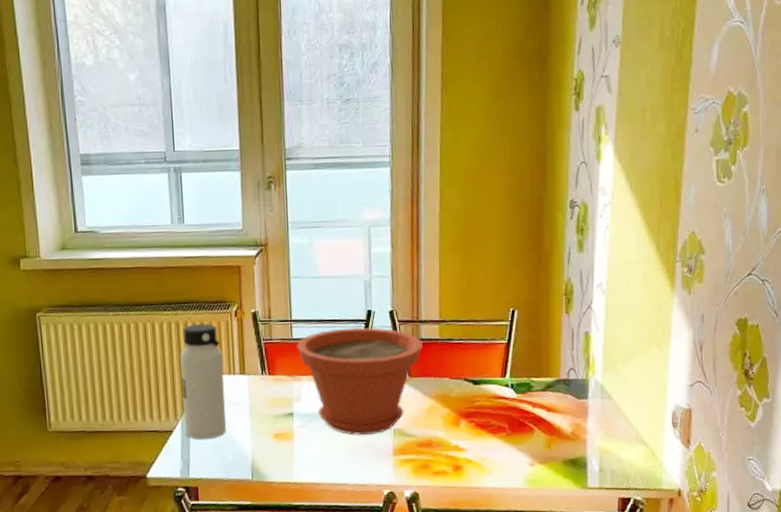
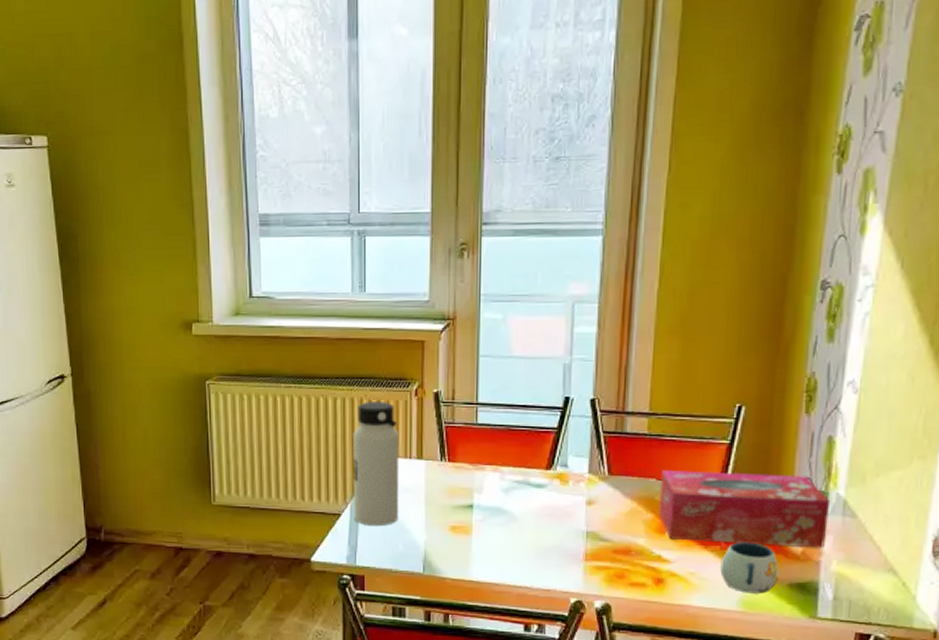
plant pot: present [296,327,422,435] -> none [481,415,627,535]
tissue box: none [453,366,591,430] -> present [659,471,831,549]
mug: none [507,427,555,472] -> present [720,542,779,594]

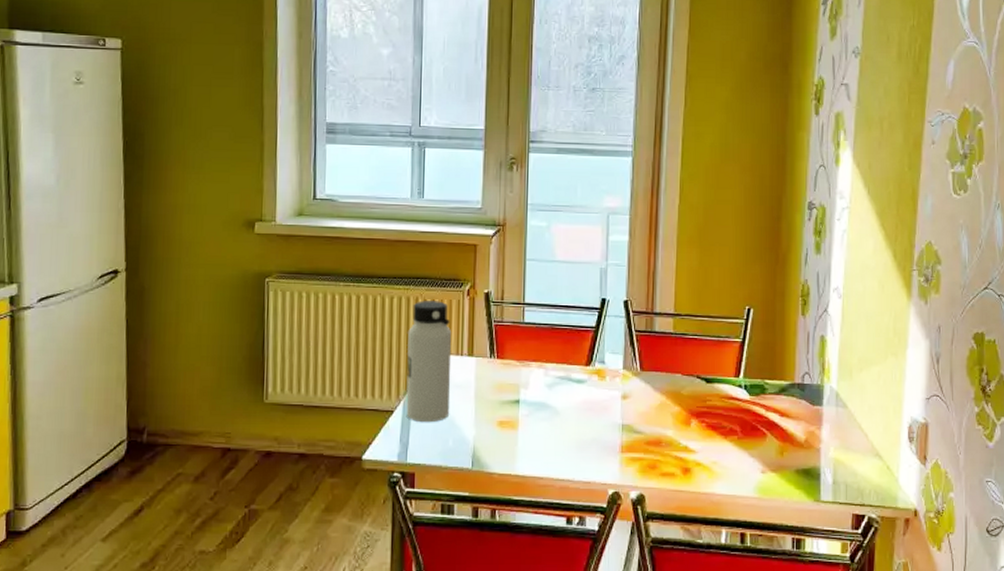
tissue box: present [659,471,831,549] -> none [685,367,826,436]
mug: present [720,542,779,594] -> none [738,432,787,480]

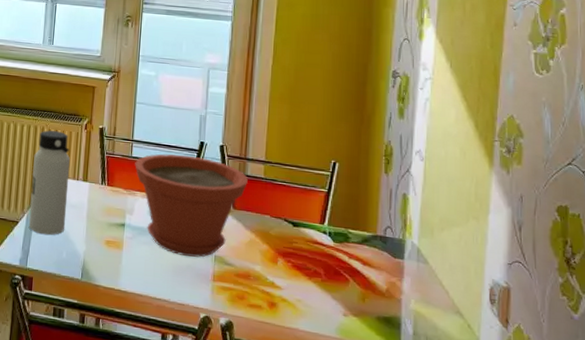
plant pot: none [528,315,656,428] -> present [135,154,248,257]

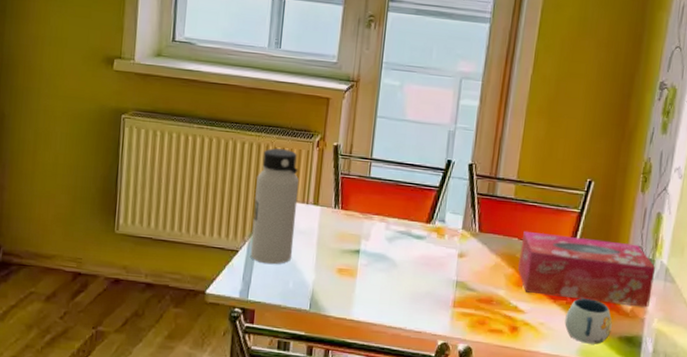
plant pot: present [135,154,248,257] -> none [373,173,497,283]
tissue box: none [272,209,407,288] -> present [518,232,656,308]
mug: none [322,276,369,324] -> present [565,298,612,345]

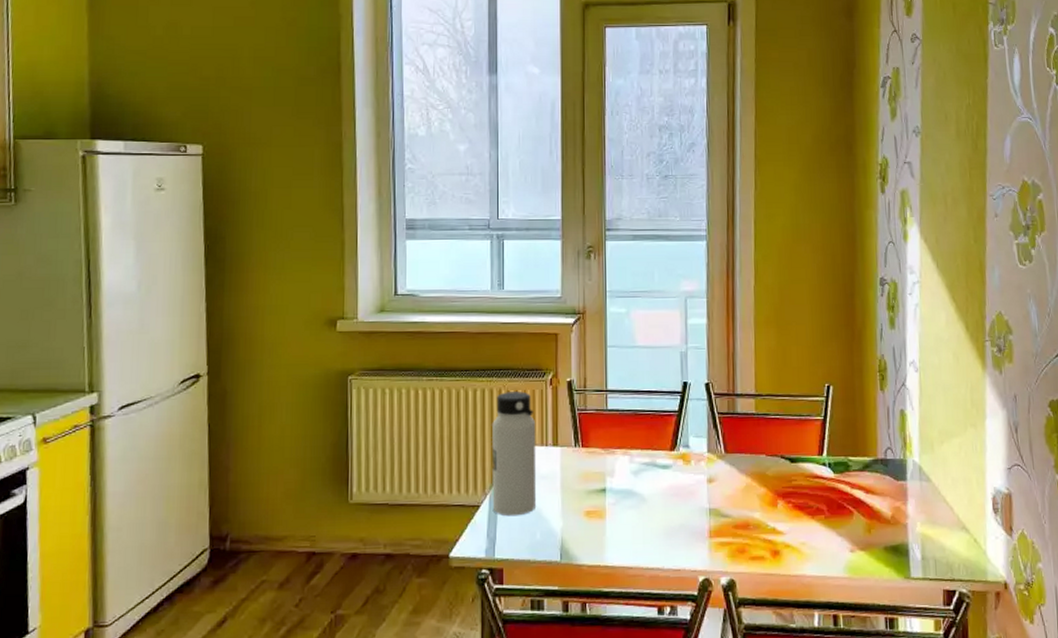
tissue box: present [518,232,656,308] -> none [769,445,909,512]
mug: present [565,298,612,345] -> none [826,510,875,559]

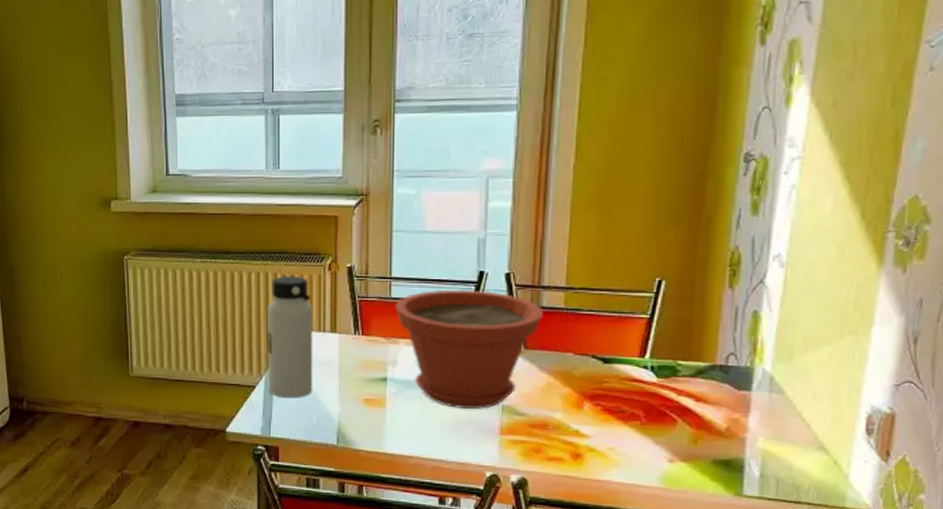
plant pot: none [611,399,738,515] -> present [395,289,543,409]

